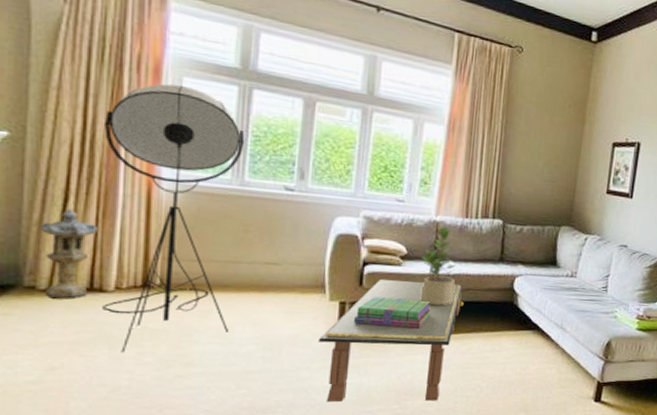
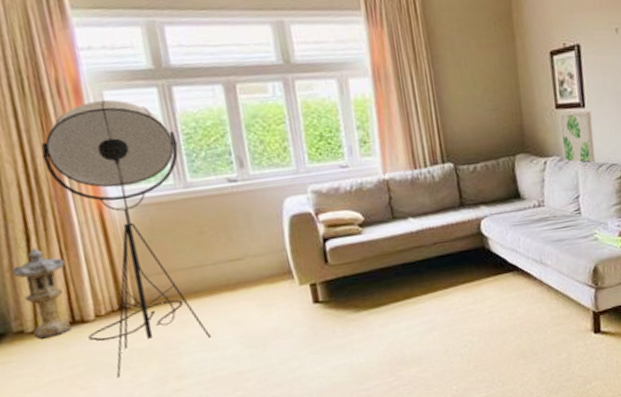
coffee table: present [317,279,464,401] -> none [298,240,435,387]
stack of books: present [354,297,432,329] -> none [328,264,405,303]
potted plant: present [420,225,456,306] -> none [376,182,424,268]
wall art: none [603,197,637,249] -> present [559,111,596,163]

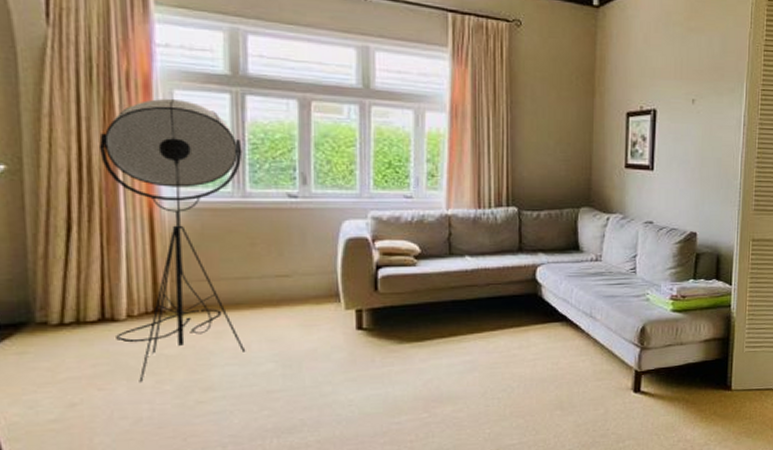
lantern: present [12,247,71,339] -> none [46,238,104,333]
wall art: present [559,111,596,163] -> none [627,172,658,225]

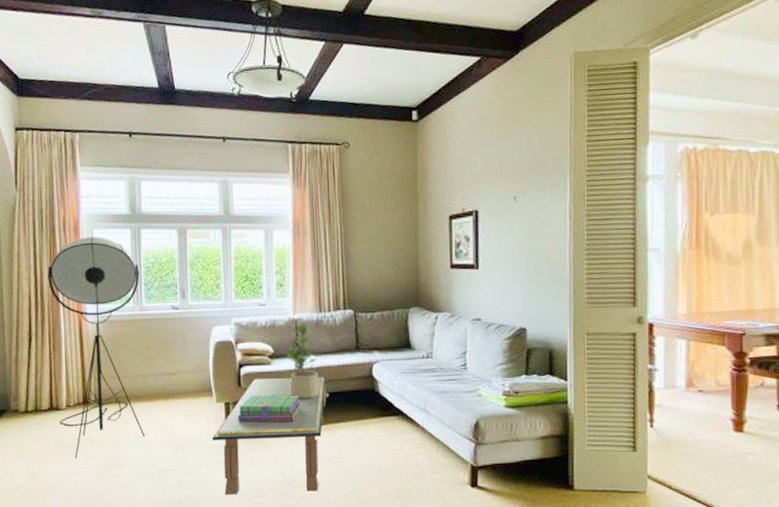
coffee table: none [337,280,485,415] -> present [211,376,329,494]
stack of books: none [373,300,453,332] -> present [238,394,302,423]
potted plant: none [434,219,475,304] -> present [284,322,320,398]

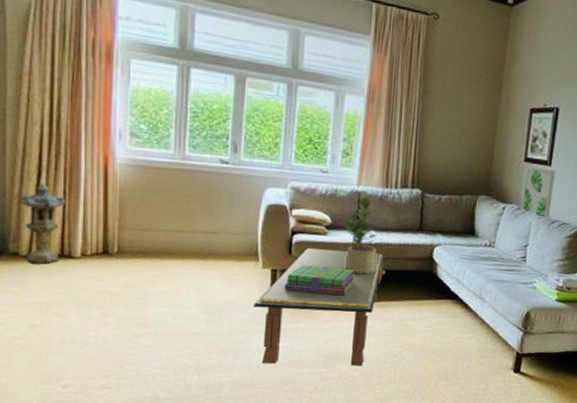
lantern: none [17,346,51,418] -> present [20,182,65,265]
floor lamp: present [47,236,146,458] -> none [68,66,185,313]
wall art: none [453,271,485,322] -> present [522,165,555,218]

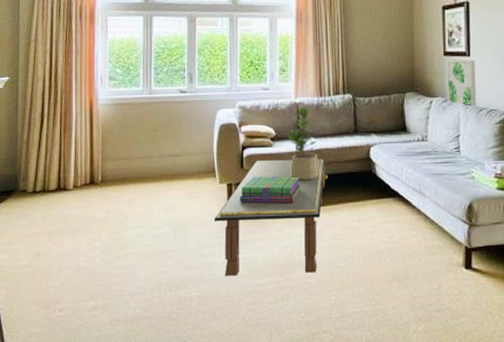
lantern: present [20,182,65,265] -> none [28,128,61,198]

